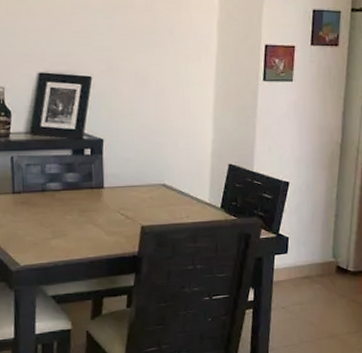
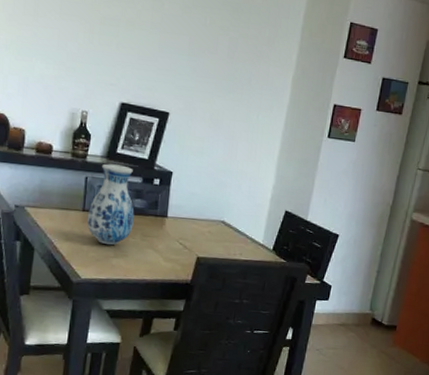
vase: none [18,139,69,227] -> present [87,163,134,246]

